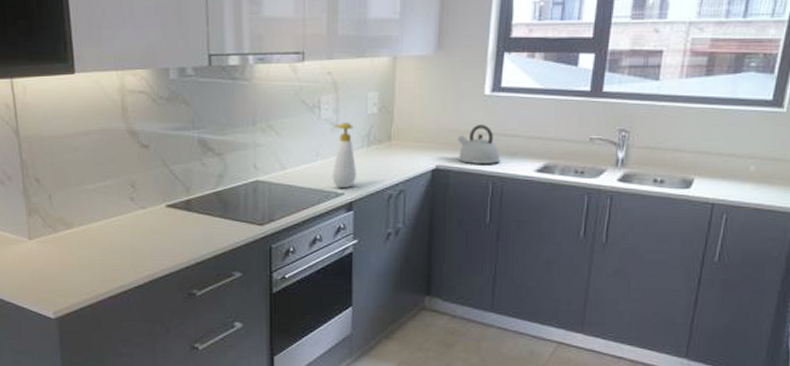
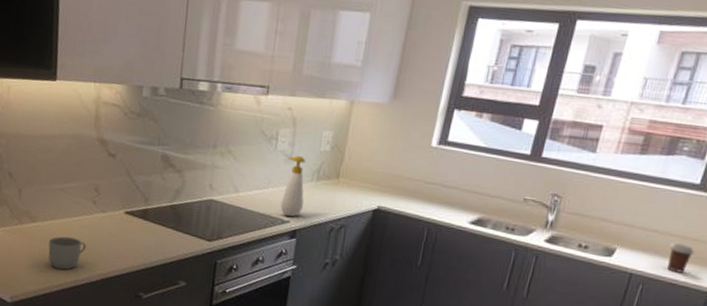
mug: none [88,240,130,276] -> present [48,236,87,270]
kettle: present [457,125,501,164] -> none [398,173,439,212]
coffee cup: none [749,165,777,196] -> present [666,243,695,273]

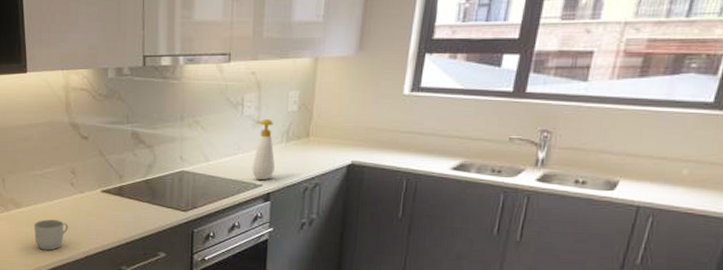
coffee cup: present [666,243,695,273] -> none [679,169,713,201]

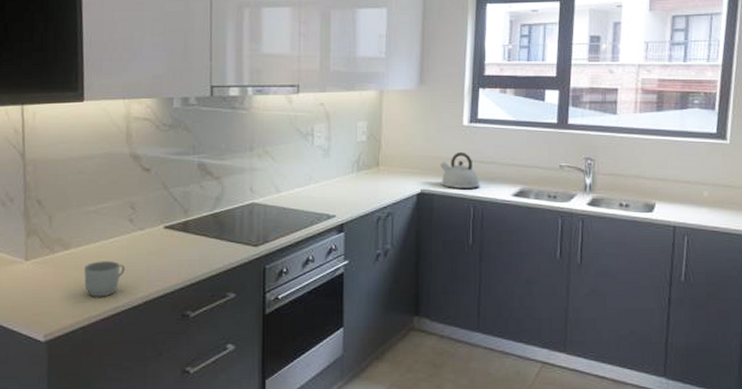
soap bottle: present [252,118,276,181] -> none [324,148,348,211]
kettle: none [373,123,417,161] -> present [440,153,481,188]

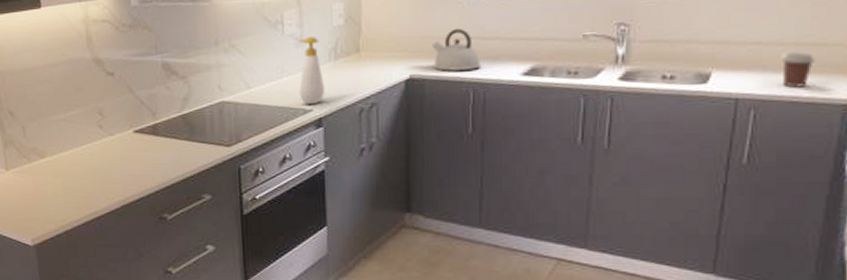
mug: present [84,261,126,297] -> none [61,167,101,203]
soap bottle: none [324,148,348,211] -> present [298,35,326,105]
coffee cup: none [704,191,728,220] -> present [781,52,816,88]

